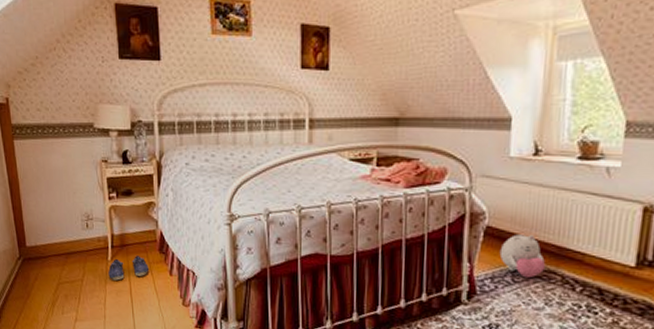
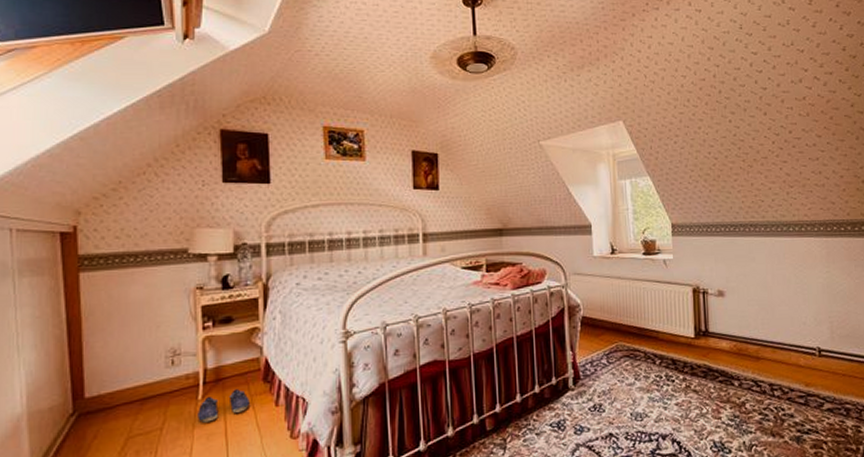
plush toy: present [499,234,546,279] -> none [595,320,632,359]

